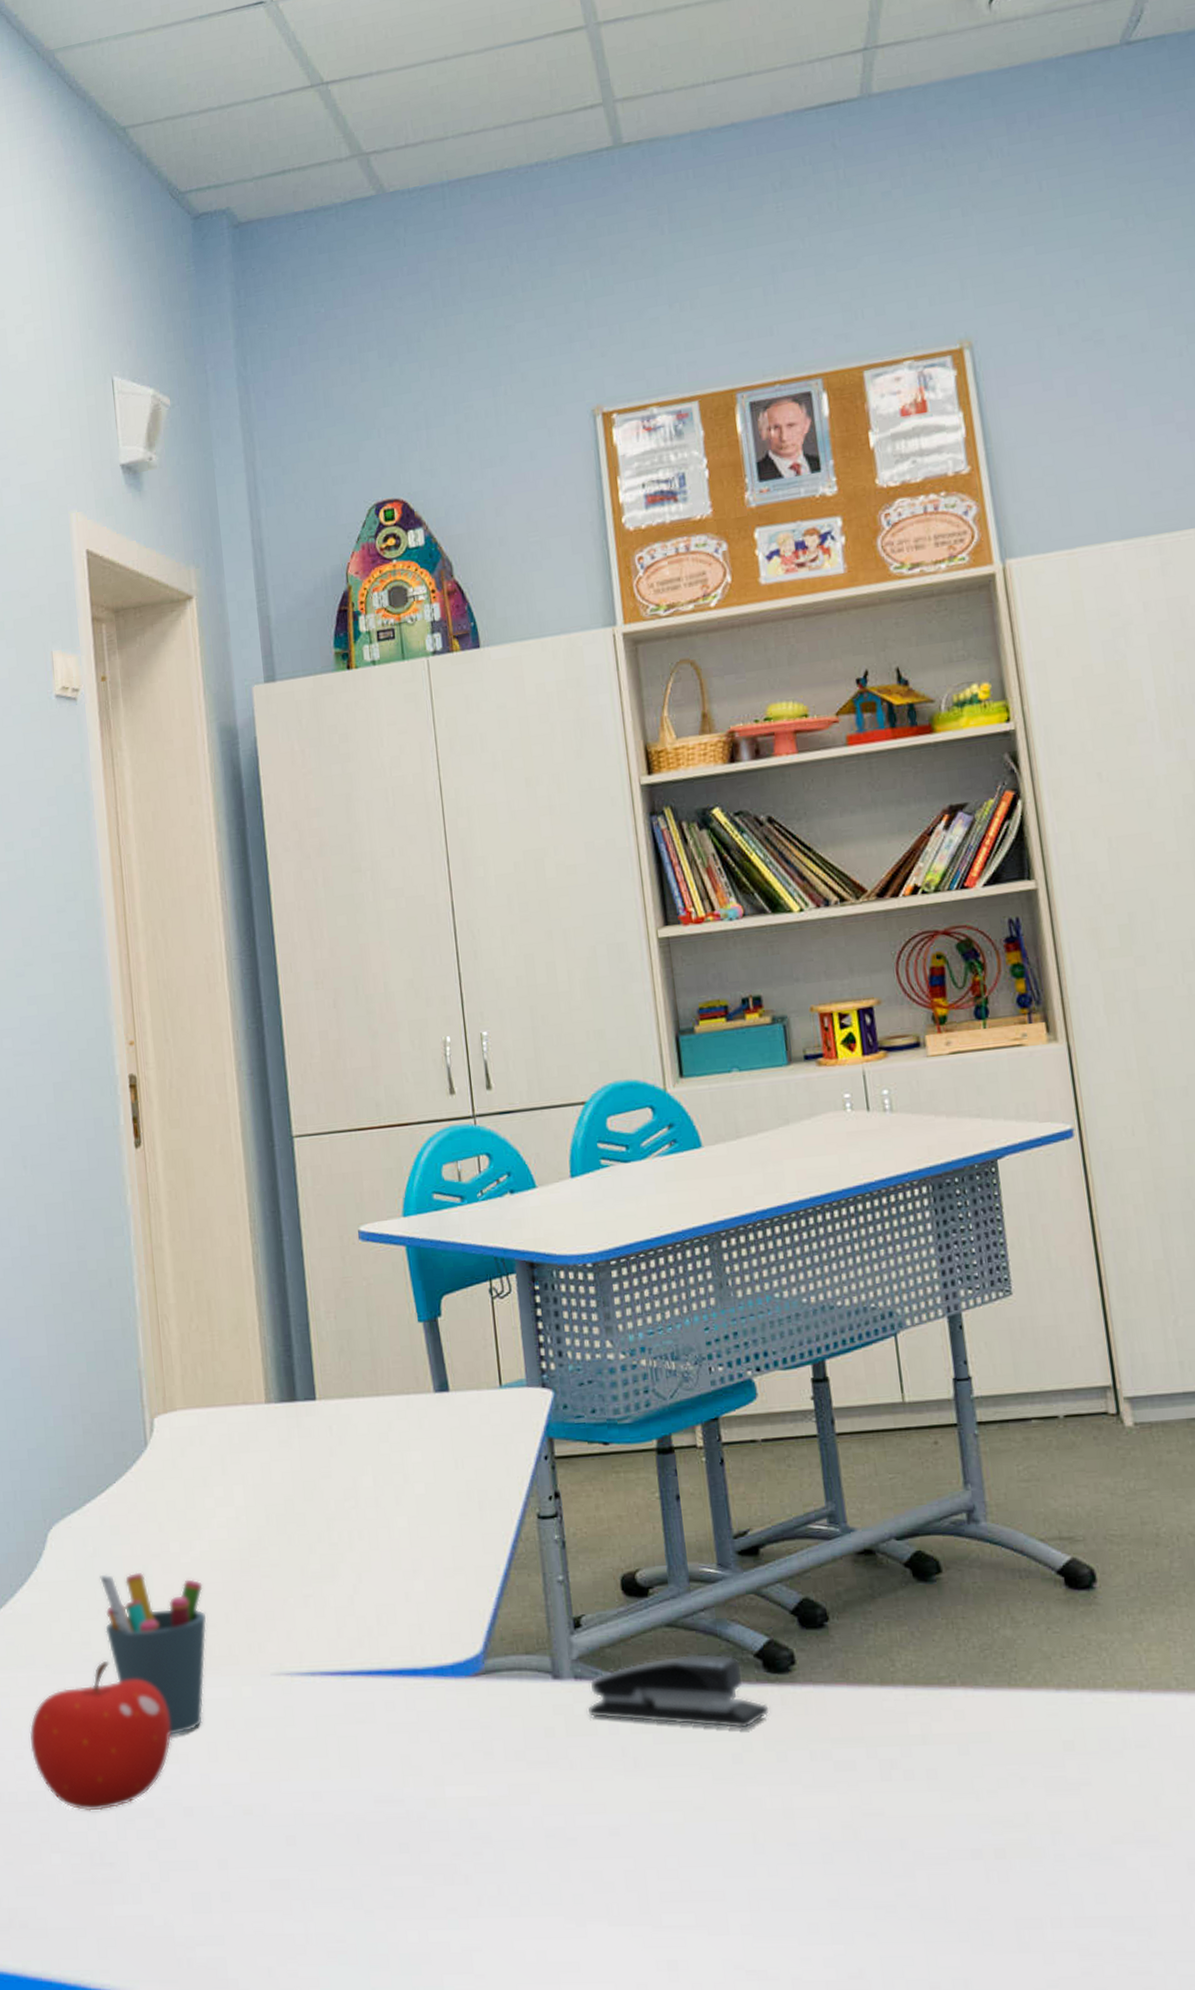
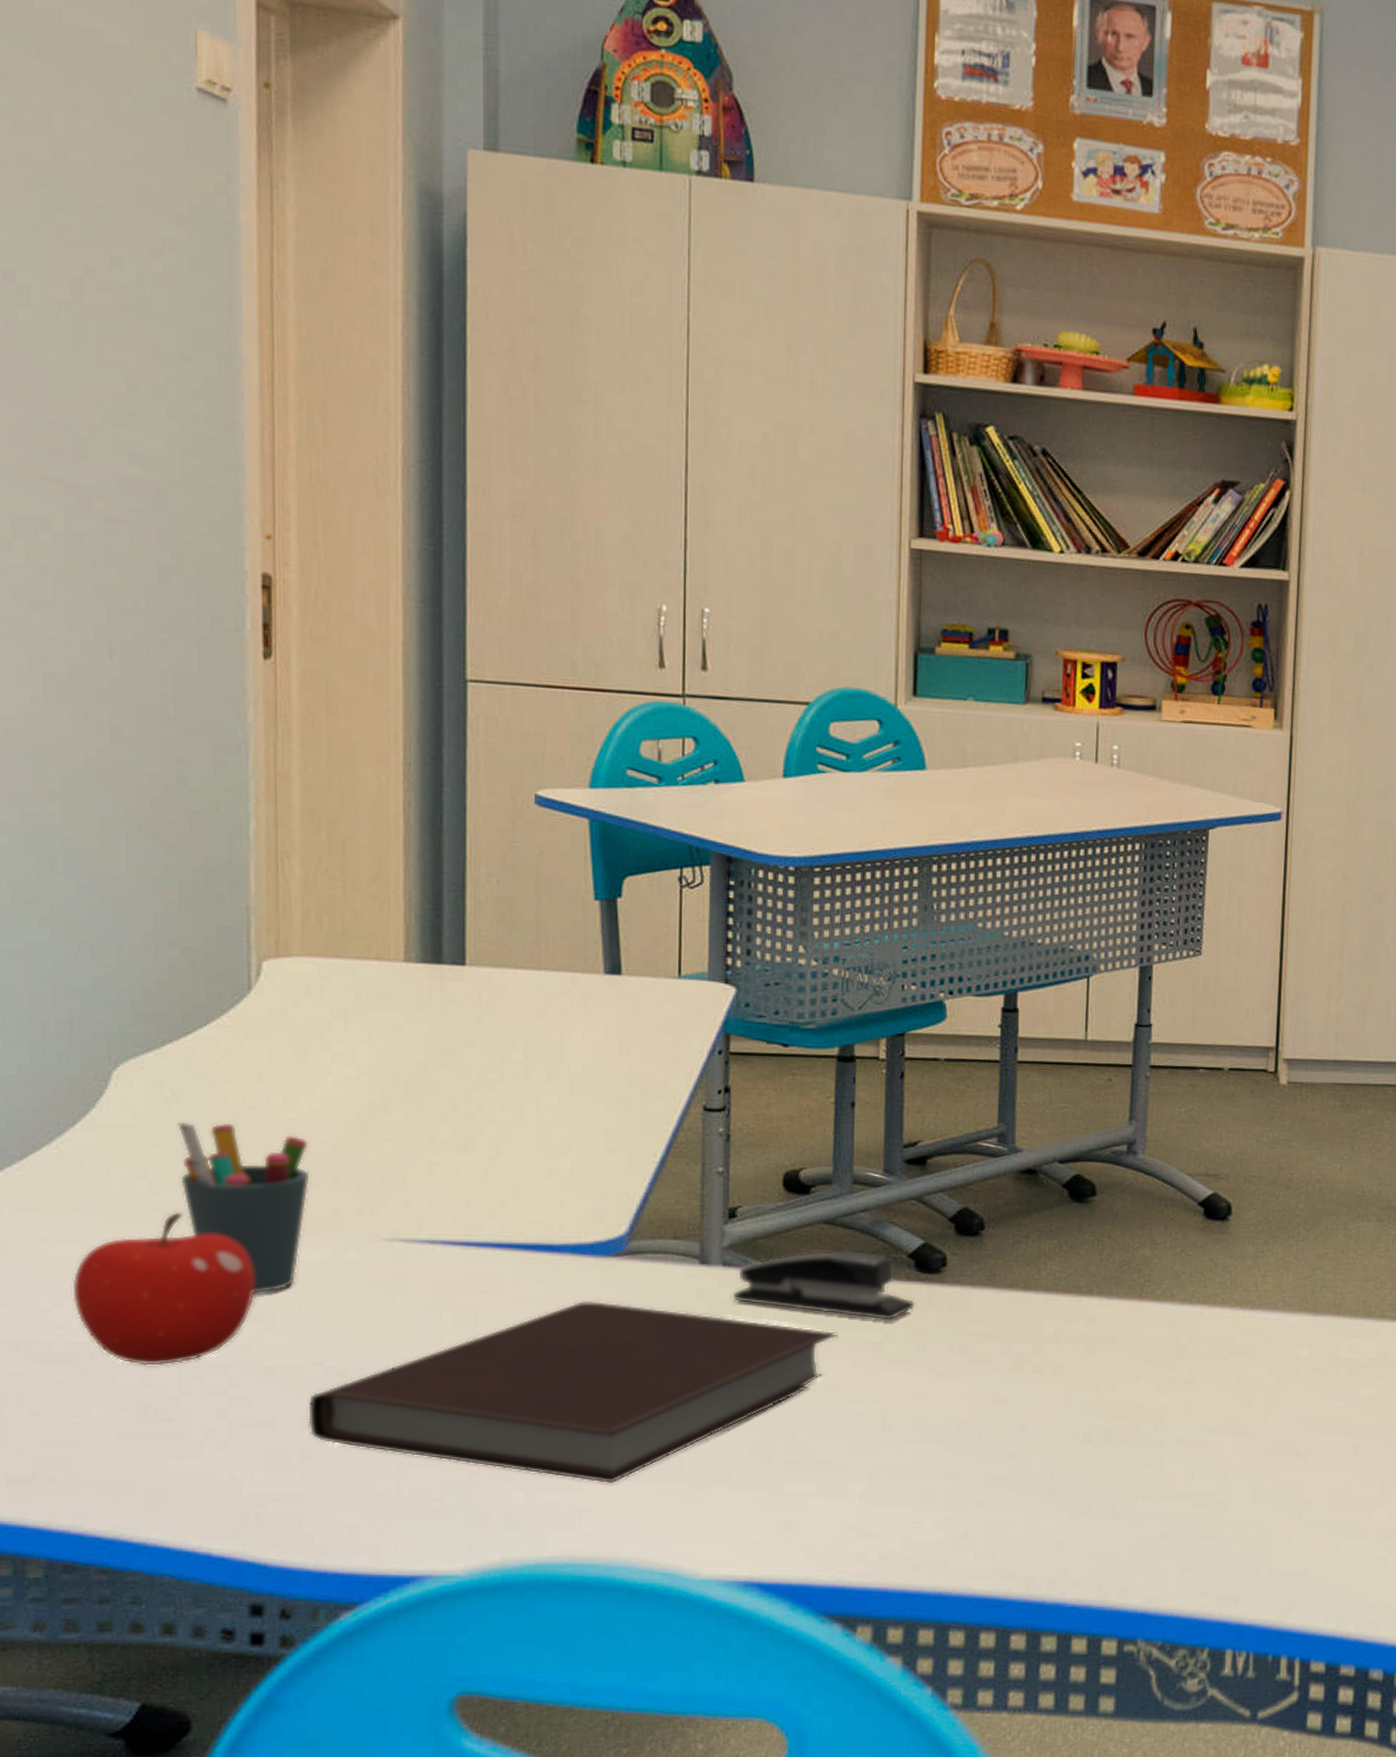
notebook: none [222,1724,695,1921] -> present [308,1300,837,1484]

